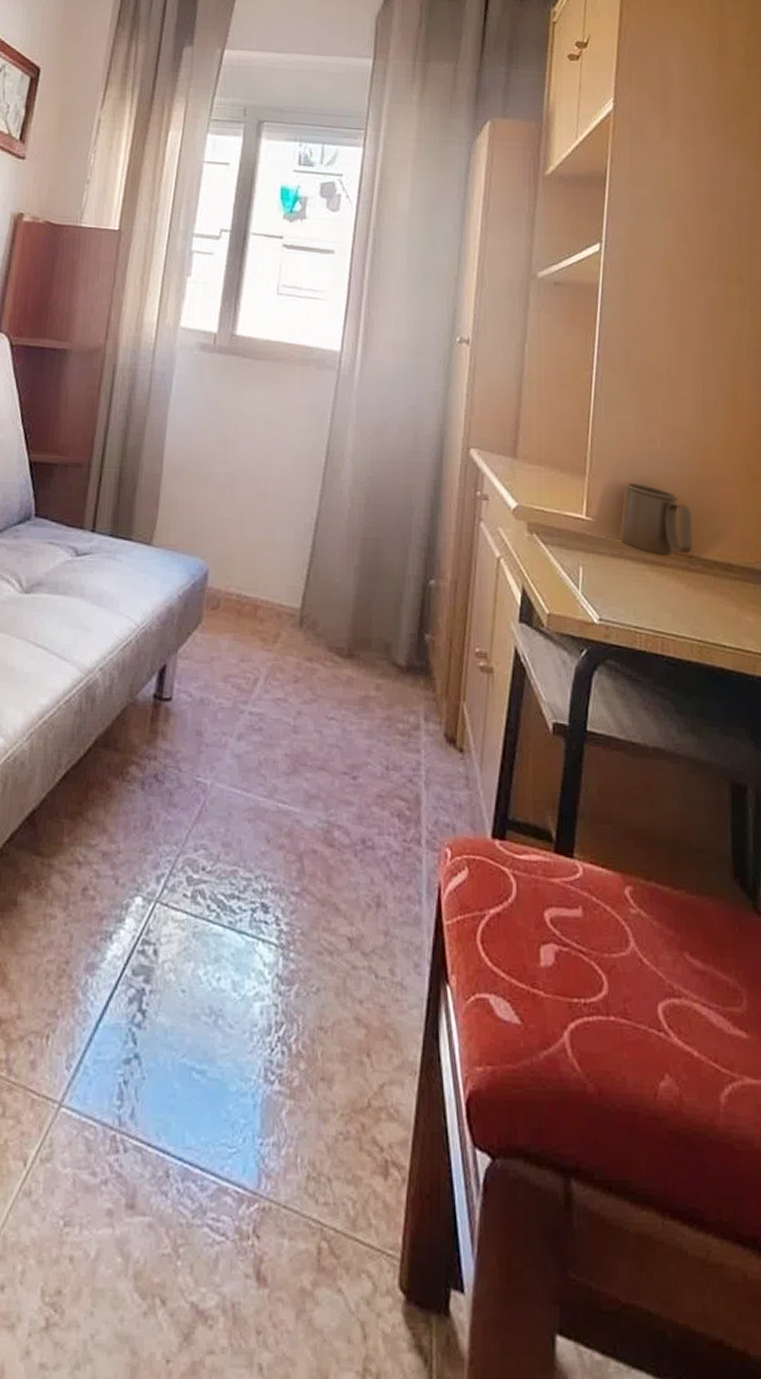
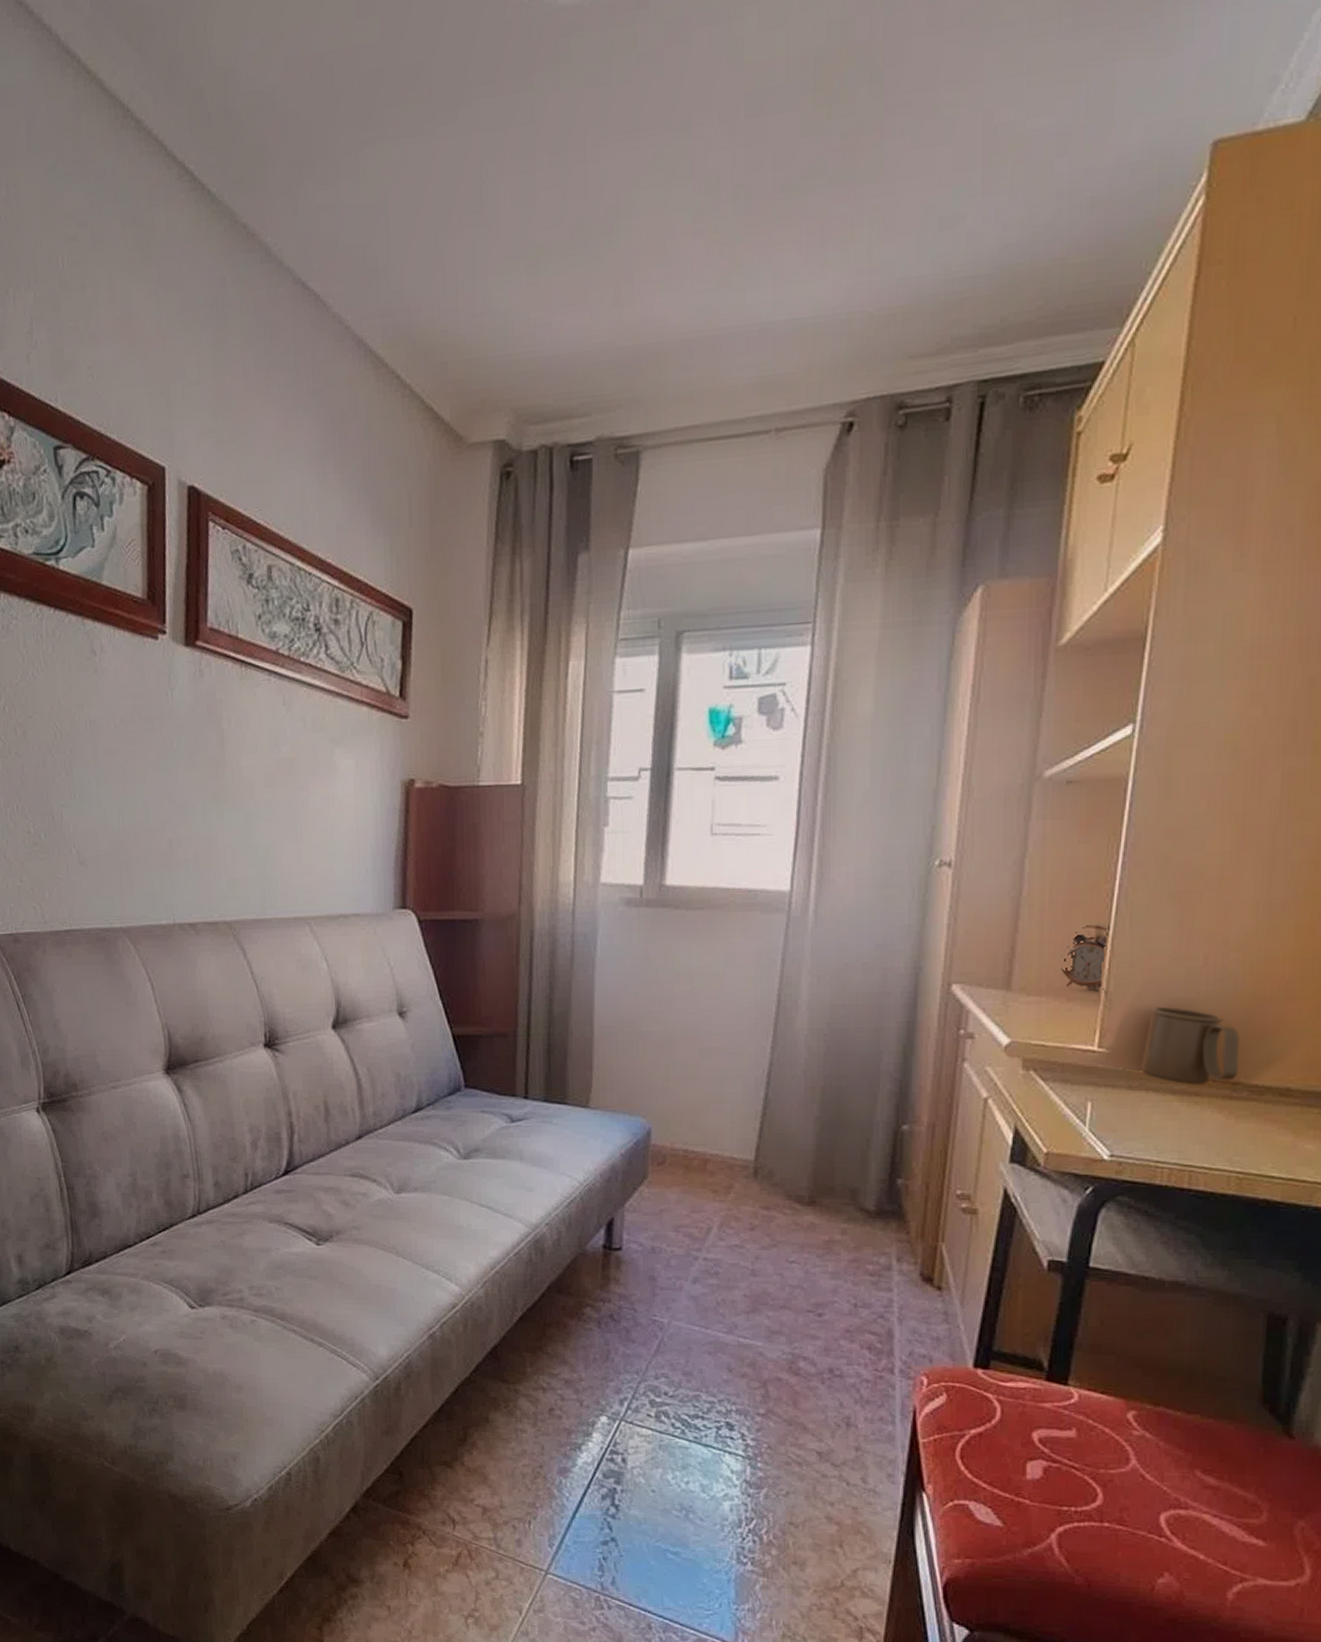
alarm clock: none [555,406,591,464] -> present [1060,925,1110,990]

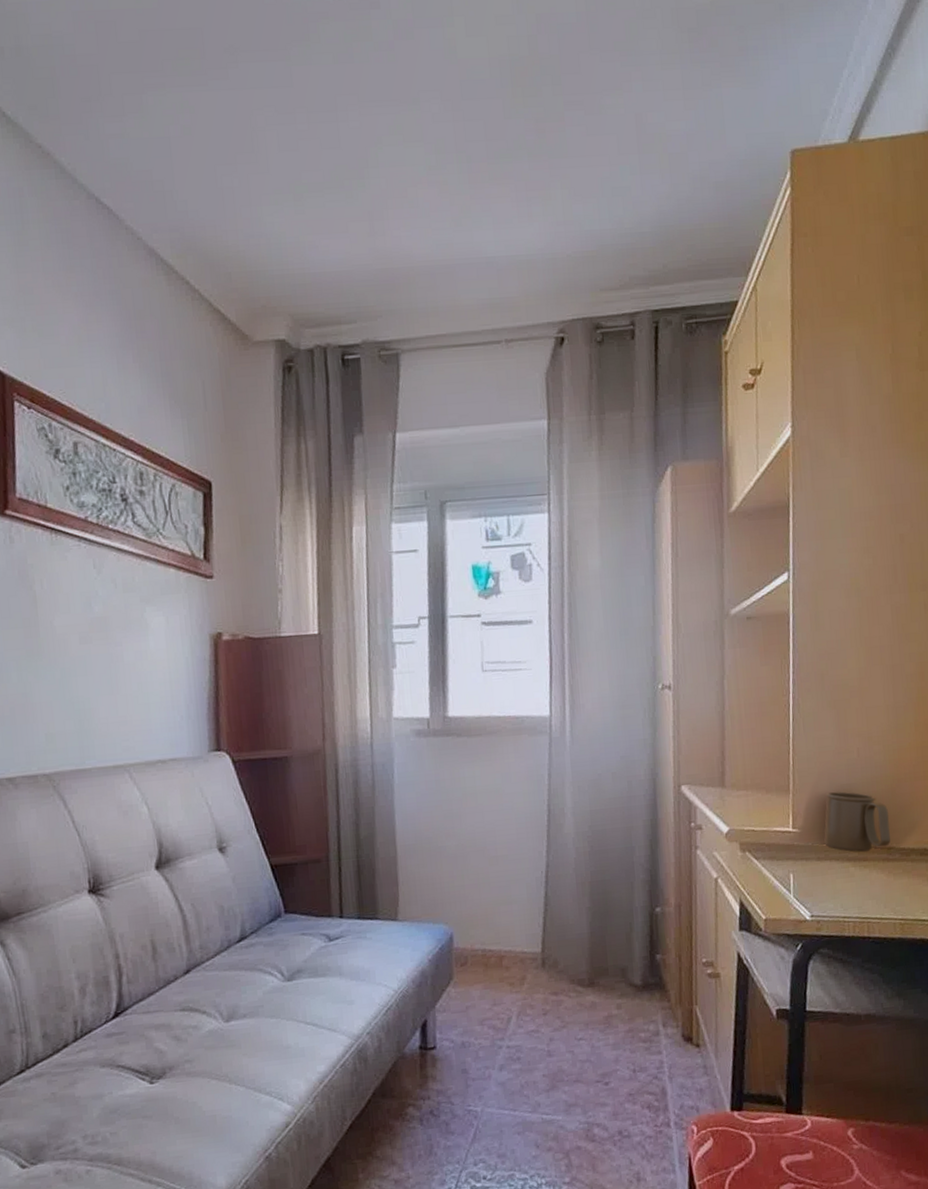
alarm clock: present [1060,925,1110,990] -> none [758,730,792,782]

